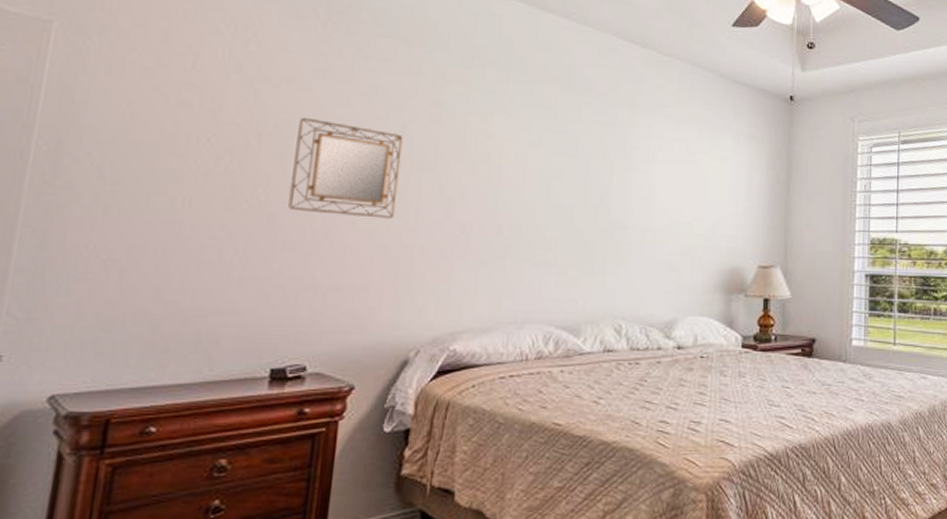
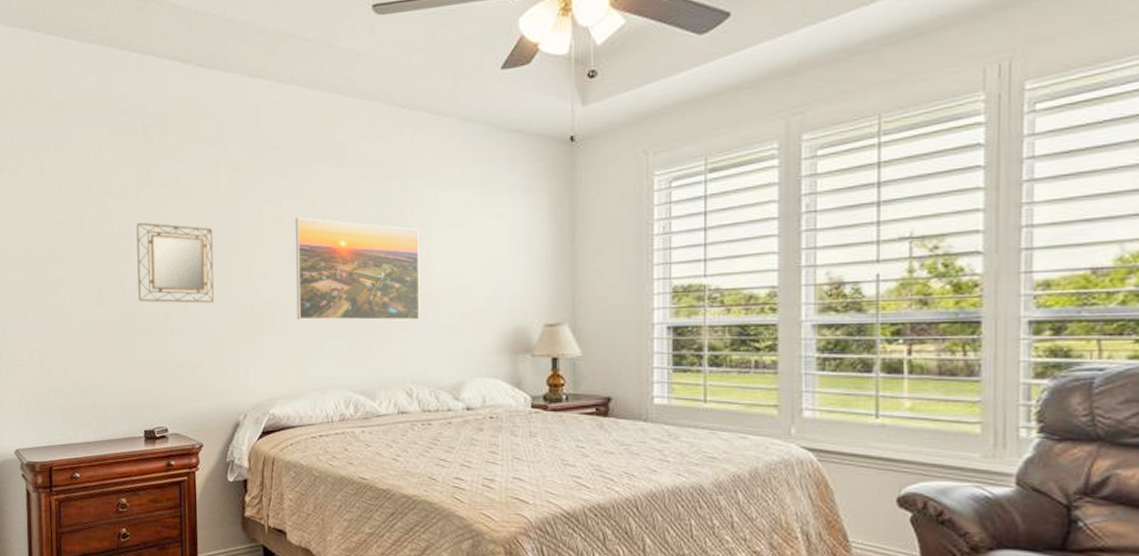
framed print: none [496,136,642,254] -> present [295,217,420,321]

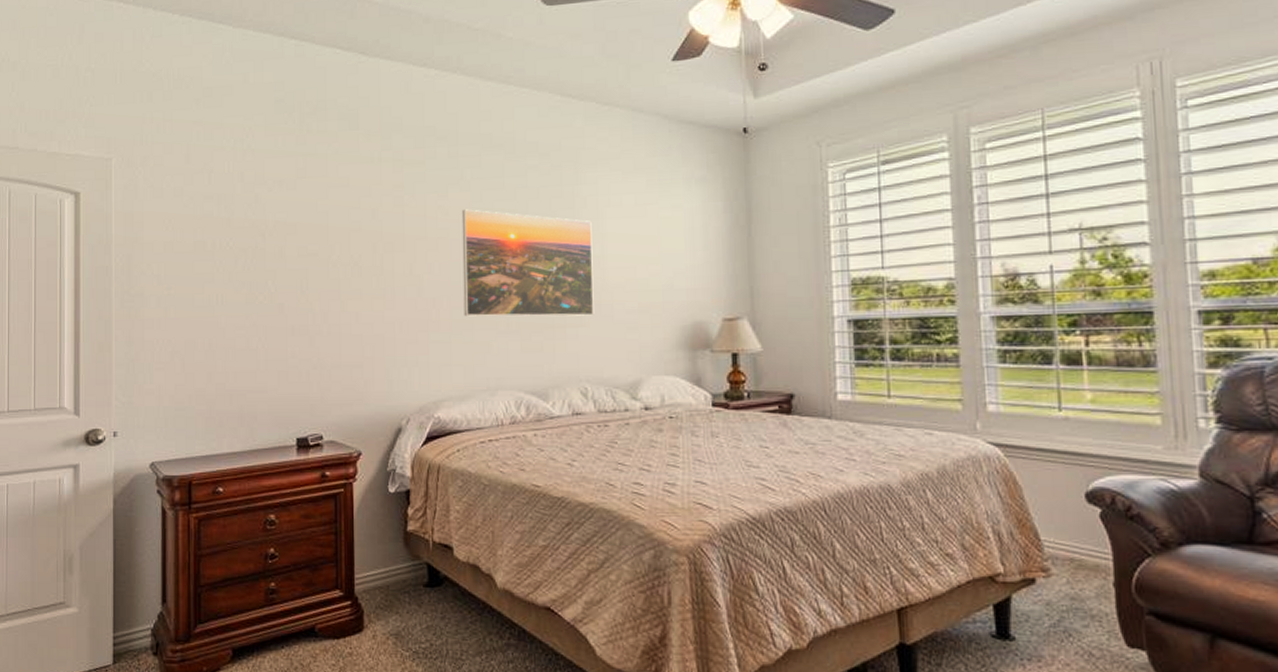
home mirror: present [136,222,215,304] -> none [291,214,376,300]

